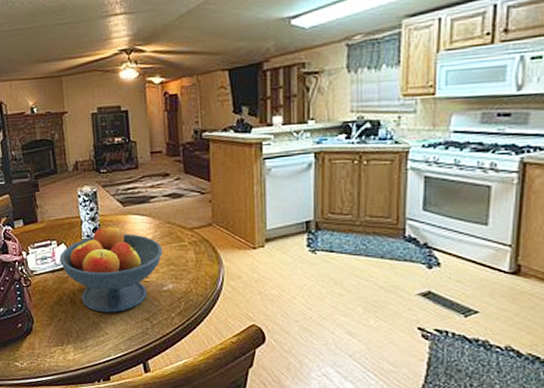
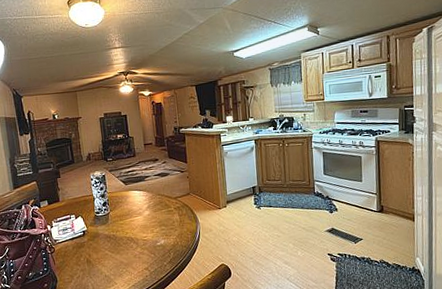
fruit bowl: present [59,224,163,313] -> none [77,199,156,268]

